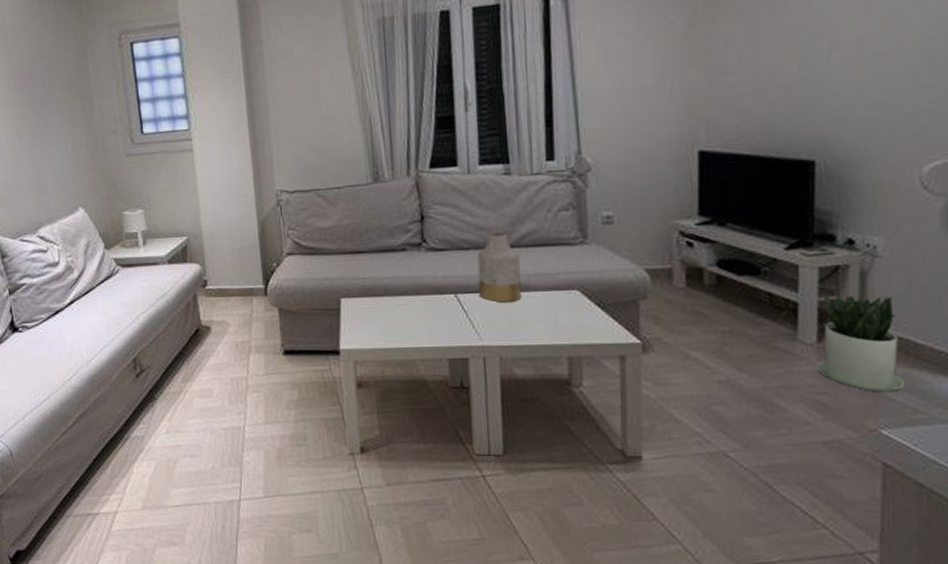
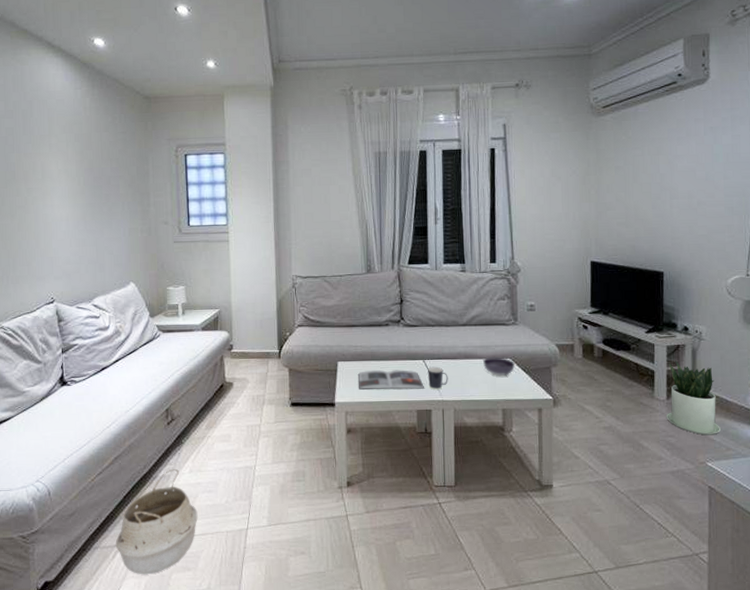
woven basket: none [88,428,181,548] -> present [115,468,198,575]
magazine: none [368,307,457,334] -> present [357,370,424,390]
mug: none [462,302,491,334] -> present [428,366,448,391]
vase: present [477,232,522,303] -> none [440,314,471,367]
bowl: none [539,288,585,314] -> present [483,357,515,377]

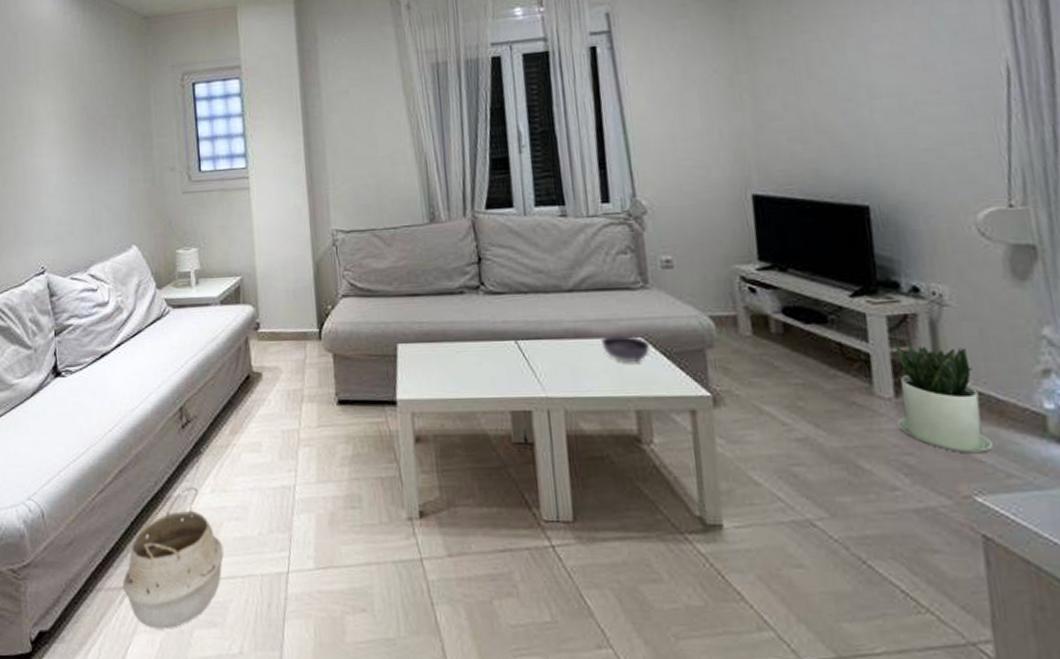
magazine: present [357,370,424,390] -> none [426,354,519,383]
mug: present [428,366,448,391] -> none [522,349,553,384]

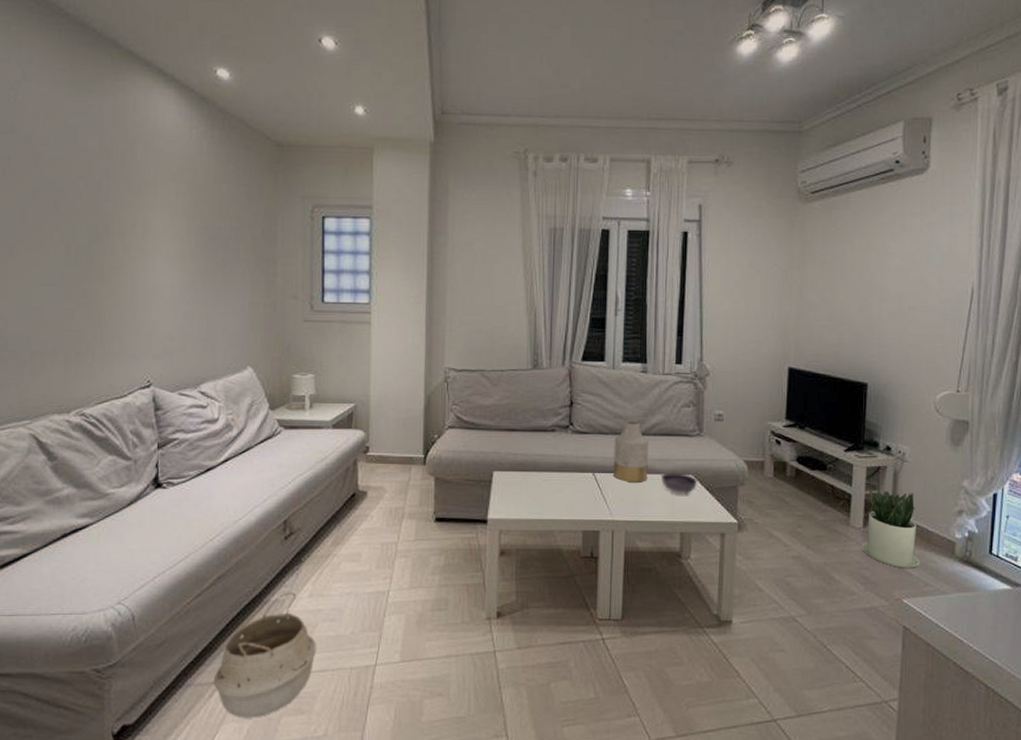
vase: none [536,275,584,350] -> present [613,421,648,482]

